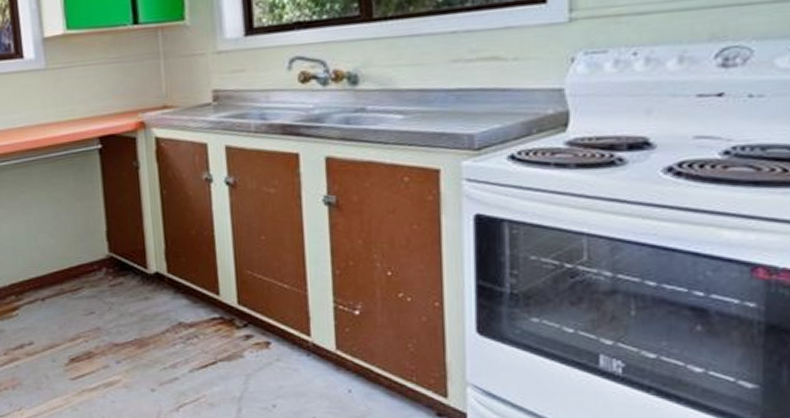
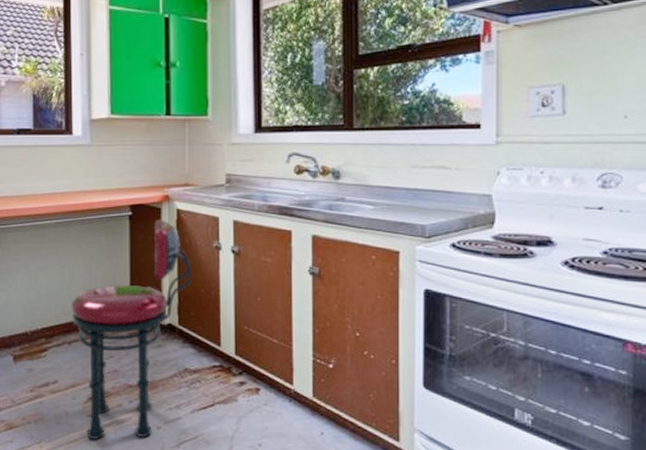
stool: none [40,151,180,406] -> present [71,219,193,440]

